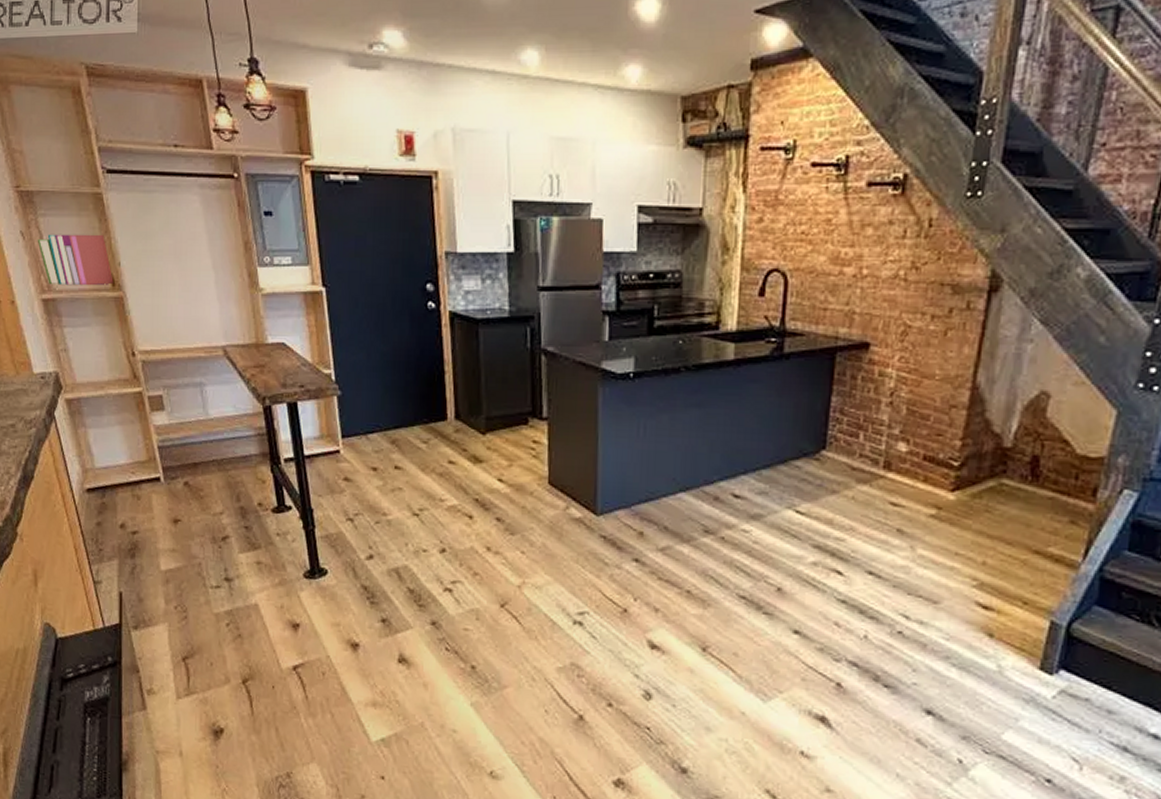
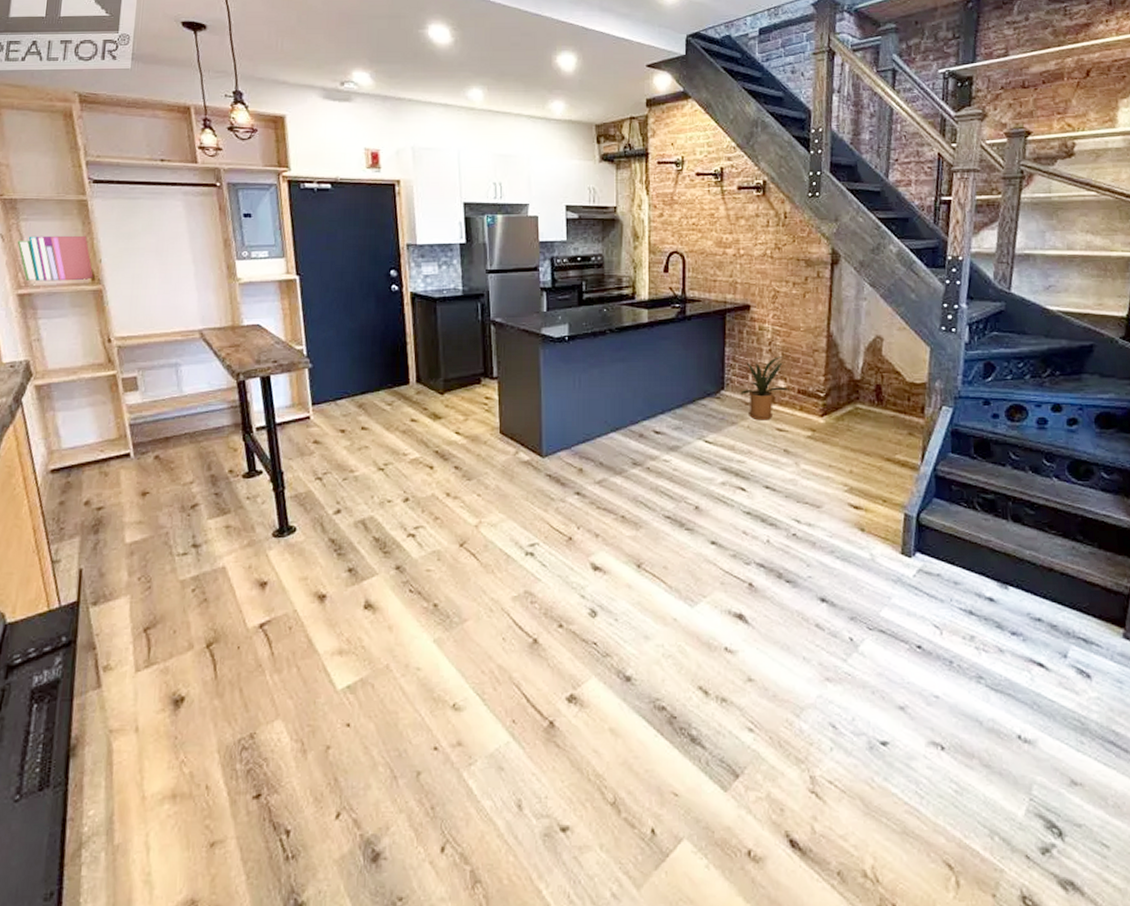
house plant: none [842,411,912,492] -> present [735,356,789,421]

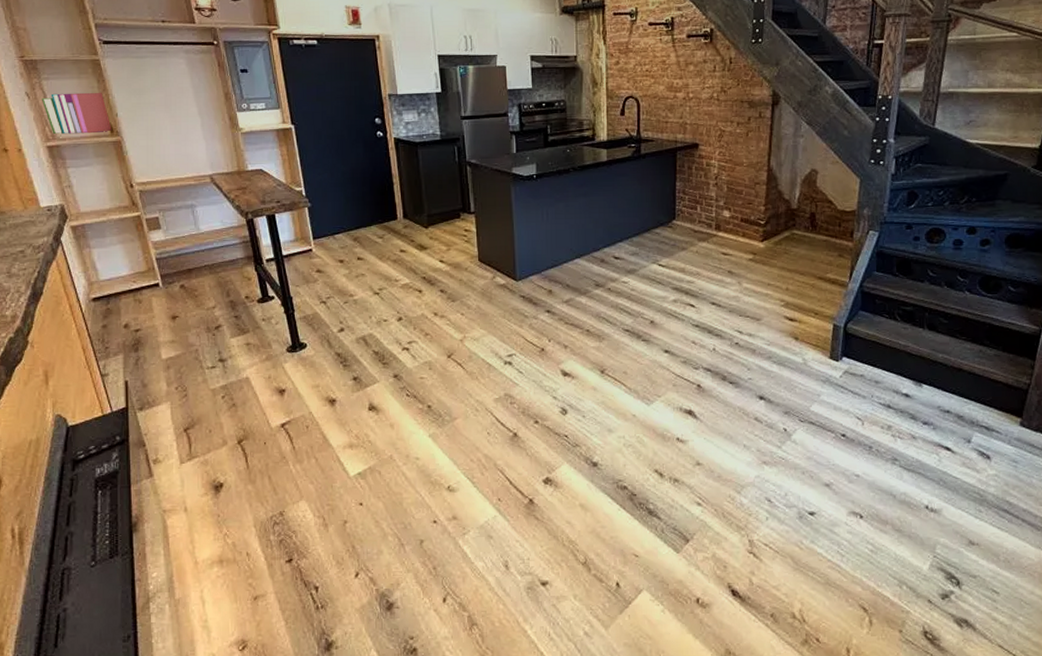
house plant: present [735,356,789,421] -> none [685,189,733,246]

